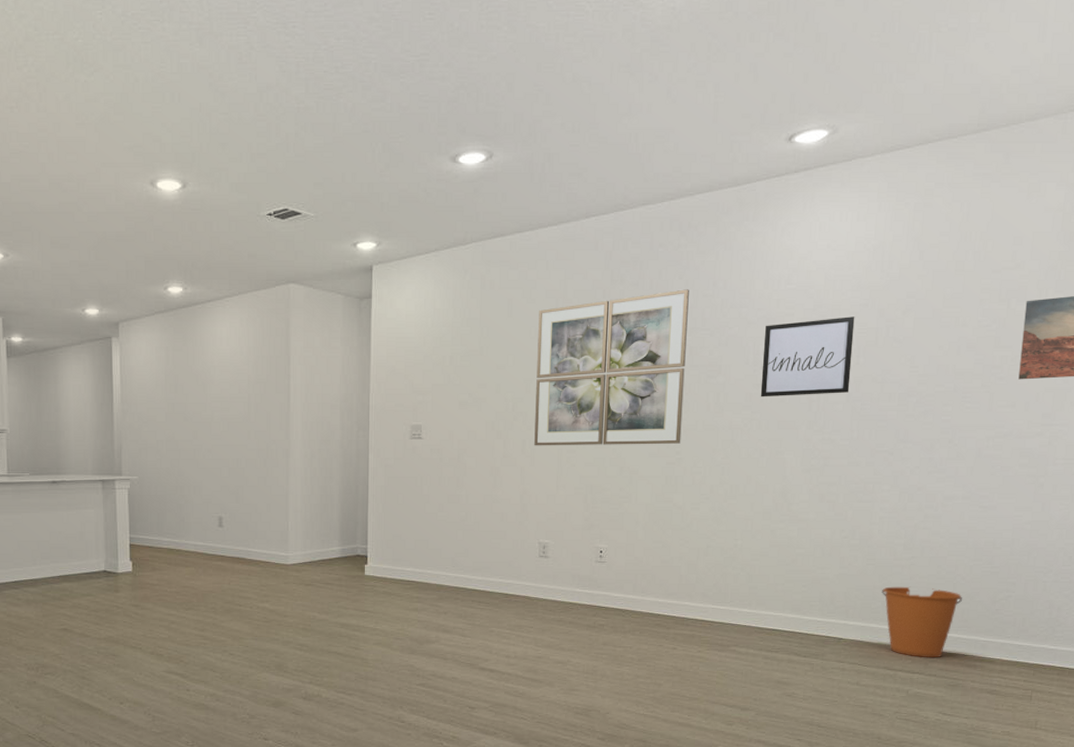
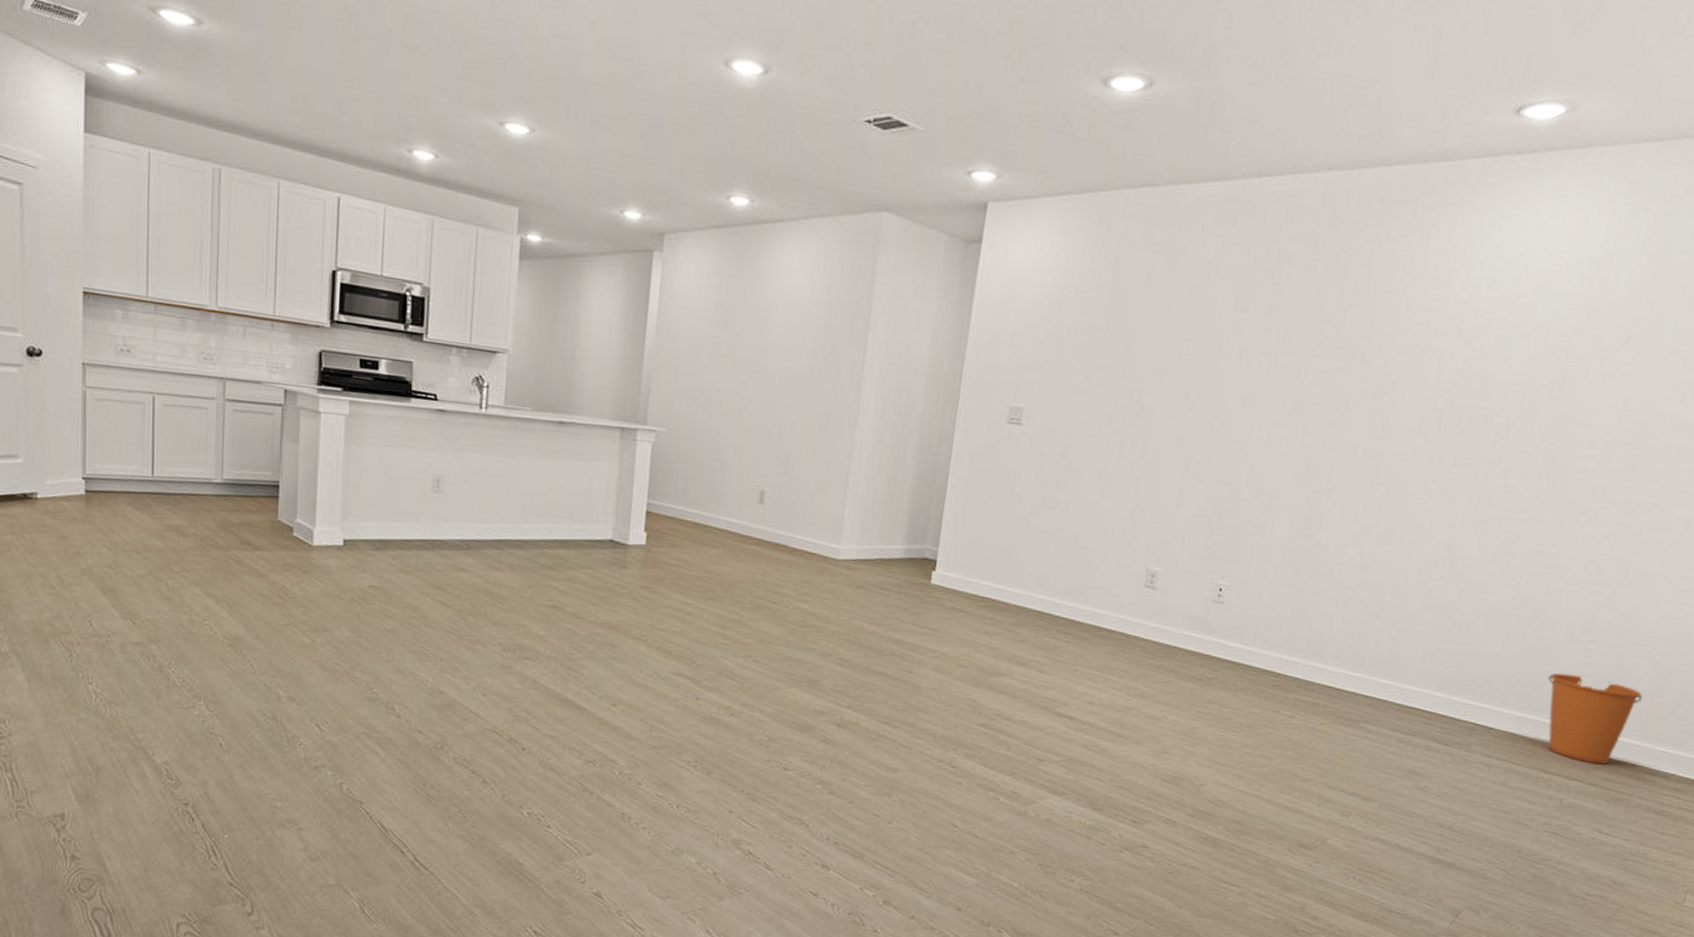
wall art: present [534,289,689,446] -> none [1157,280,1371,470]
wall art: present [760,316,855,397] -> none [1437,337,1565,433]

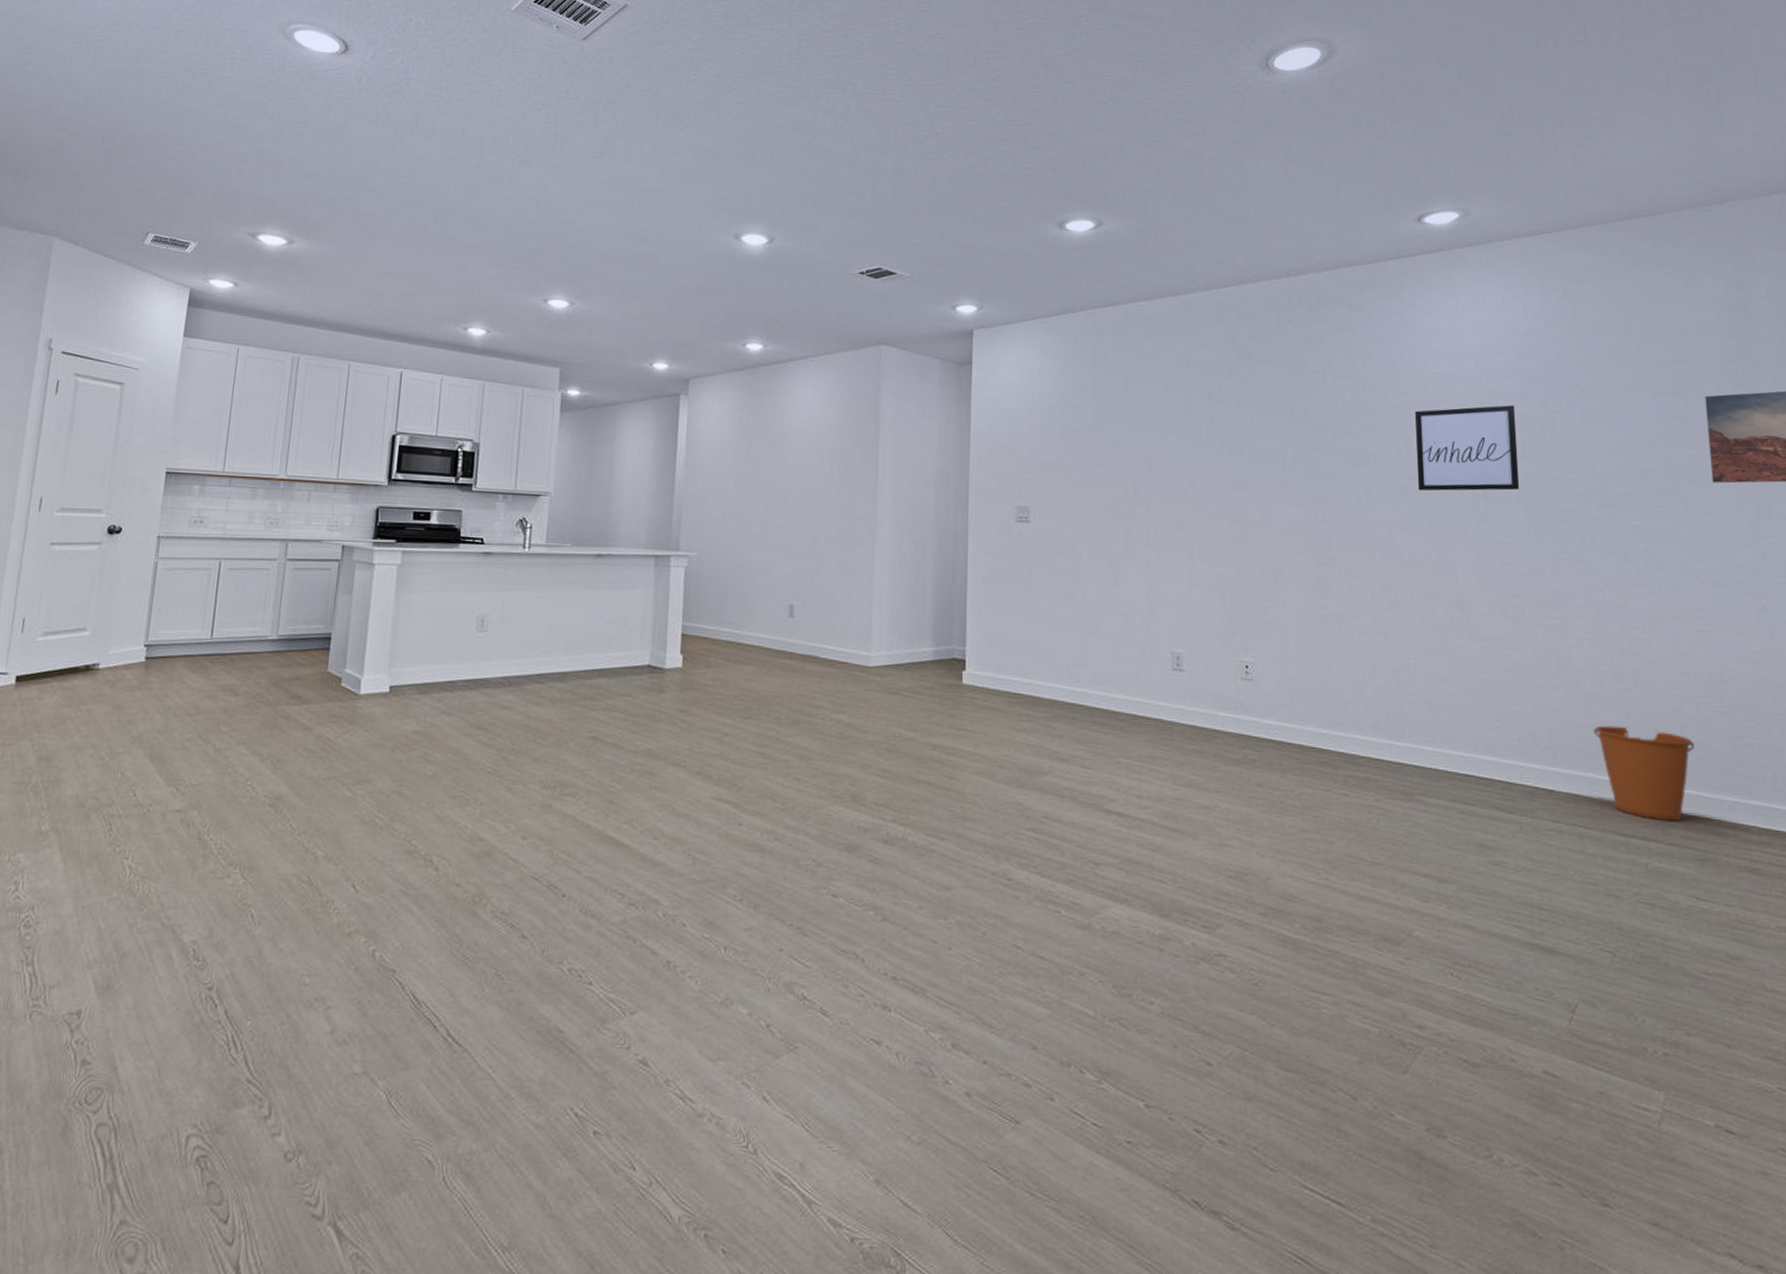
wall art: none [1437,337,1565,433] -> present [1415,405,1520,491]

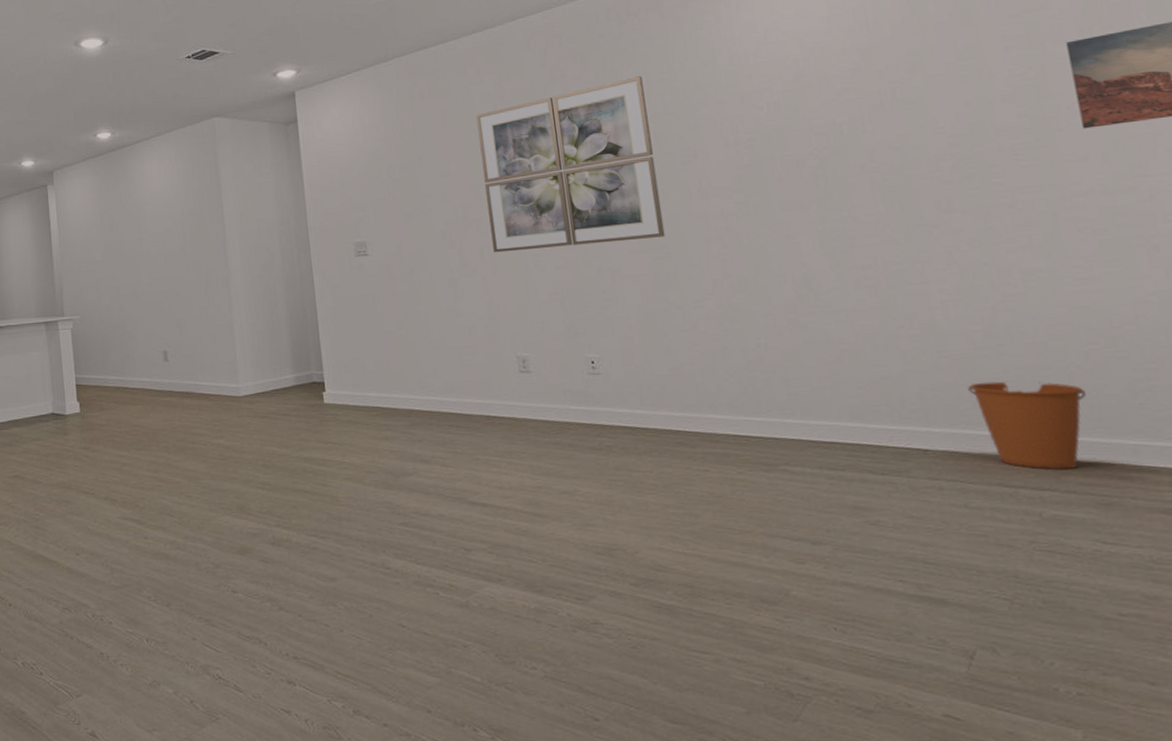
wall art: none [1159,368,1331,541] -> present [476,76,665,253]
wall art: present [1415,405,1520,491] -> none [740,82,862,179]

